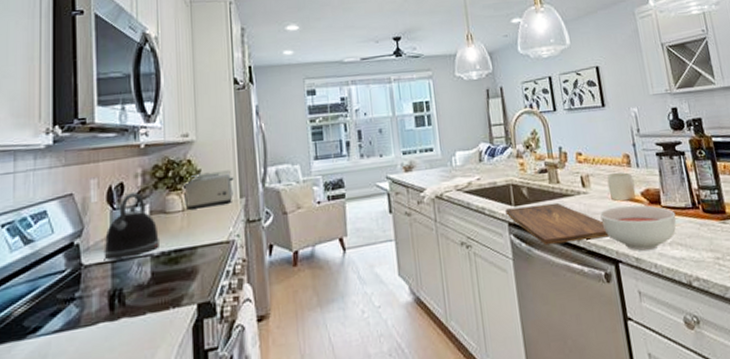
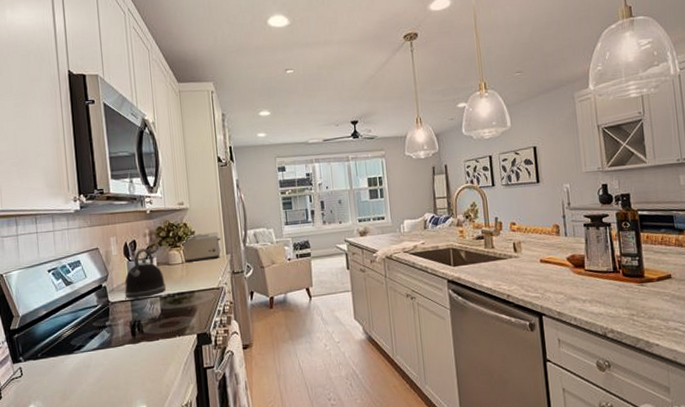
cutting board: present [505,202,609,246] -> none [445,264,535,299]
bowl: present [600,205,677,252] -> none [528,268,598,307]
mug: present [607,172,636,202] -> none [537,240,562,265]

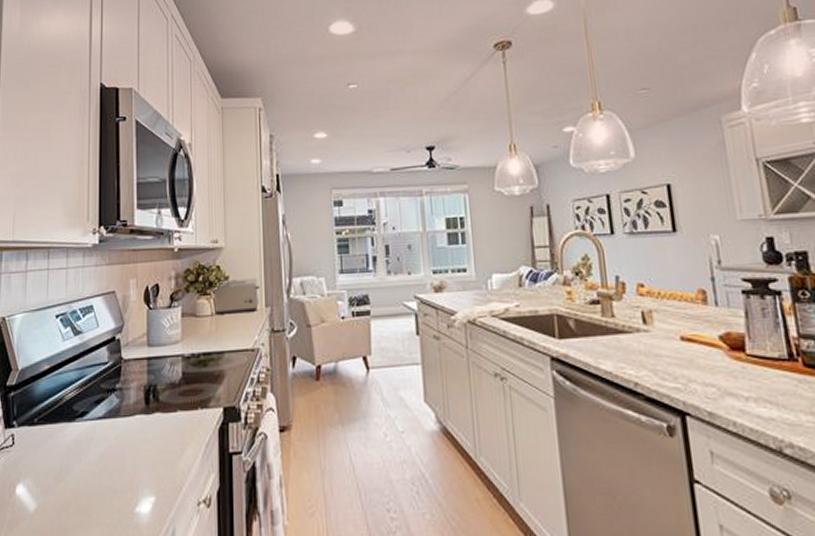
kettle: present [124,248,166,299] -> none [141,294,190,357]

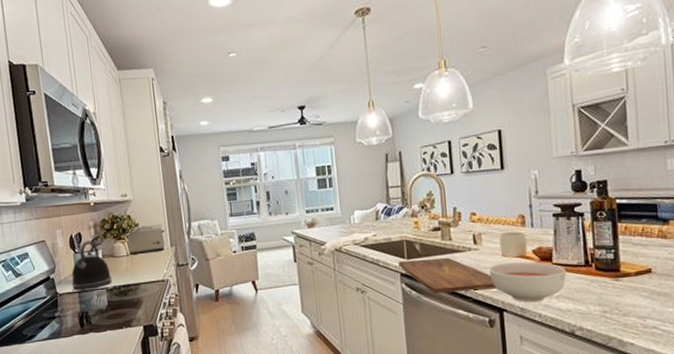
kettle: none [141,294,190,357] -> present [71,240,112,291]
cutting board: none [547,339,675,386] -> present [398,257,496,294]
bowl: none [664,349,766,406] -> present [489,261,567,303]
mug: none [675,309,713,345] -> present [499,231,528,258]

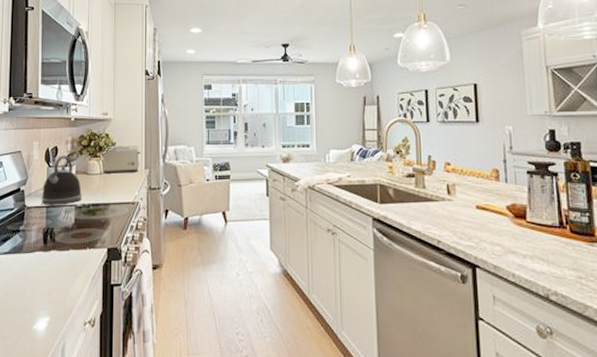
cutting board: present [398,257,496,294] -> none [371,205,469,243]
bowl: present [489,261,567,303] -> none [462,216,541,261]
mug: present [499,231,528,258] -> none [473,184,501,212]

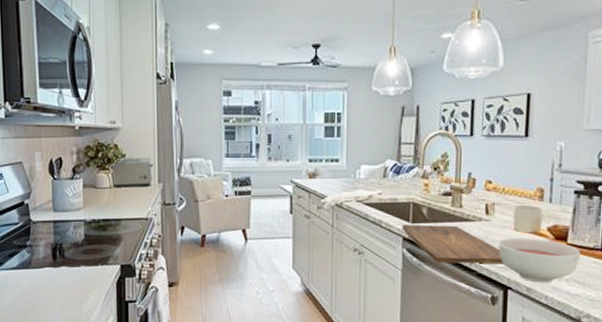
kettle: present [41,155,82,205] -> none [47,167,91,220]
cutting board: none [371,205,469,243] -> present [402,224,504,265]
bowl: none [462,216,541,261] -> present [498,237,581,283]
mug: none [473,184,501,212] -> present [513,204,543,234]

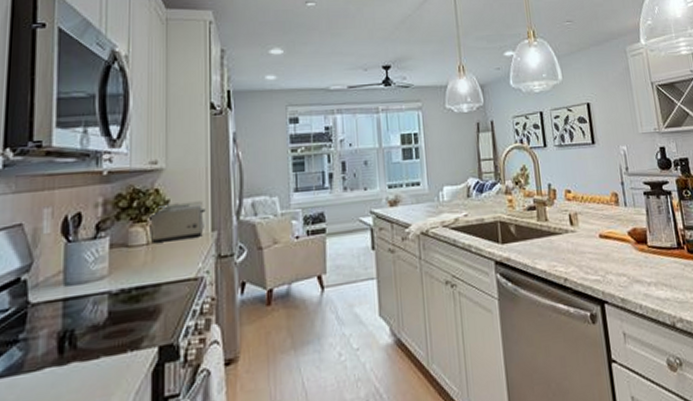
cutting board: present [402,224,504,265] -> none [492,240,596,285]
bowl: present [498,237,581,283] -> none [587,244,662,292]
mug: present [513,204,543,234] -> none [595,211,623,241]

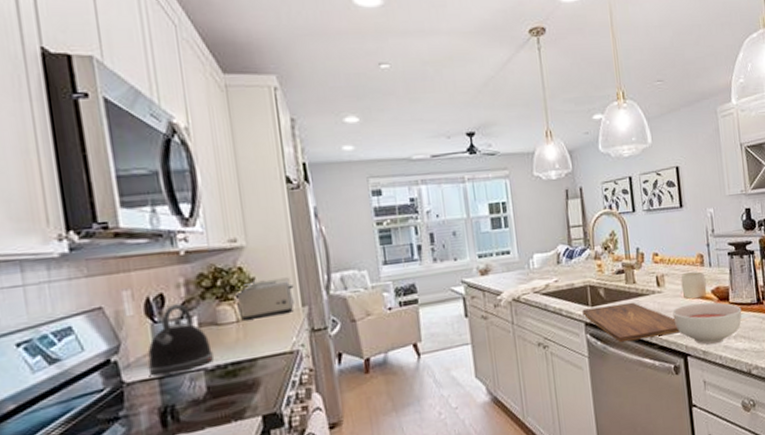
kettle: none [55,223,119,298] -> present [147,304,213,376]
cutting board: none [492,240,596,285] -> present [582,302,680,343]
bowl: none [587,244,662,292] -> present [672,302,742,345]
mug: none [595,211,623,241] -> present [681,271,707,300]

